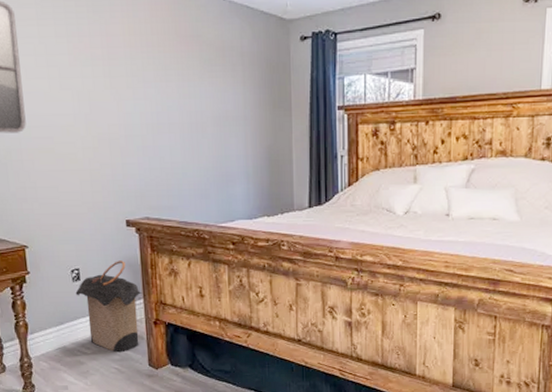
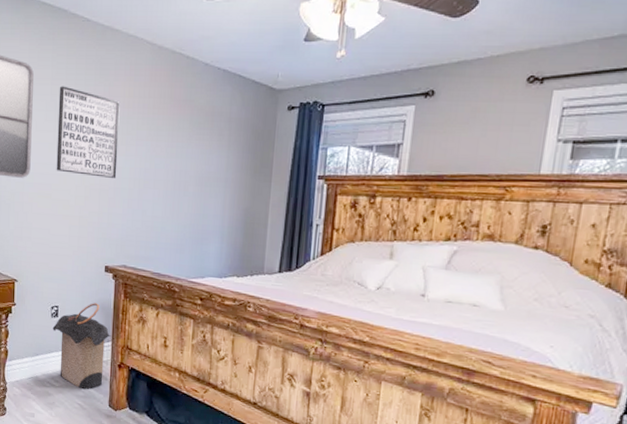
wall art: none [47,26,127,126] -> present [56,86,120,179]

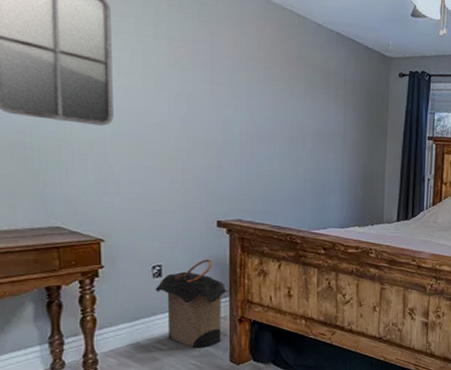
wall art: present [56,86,120,179] -> none [147,26,225,132]

